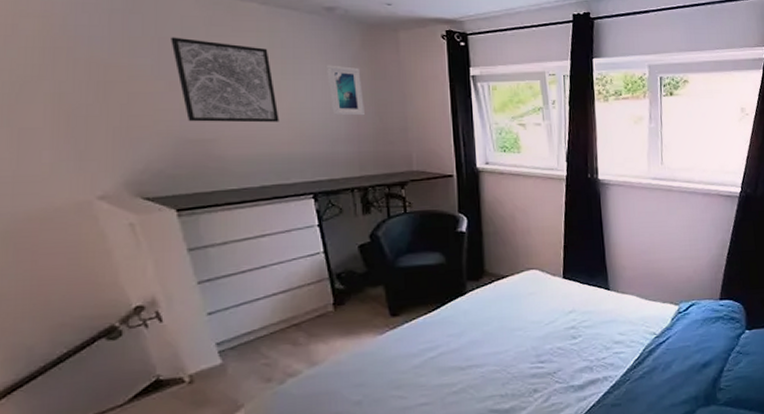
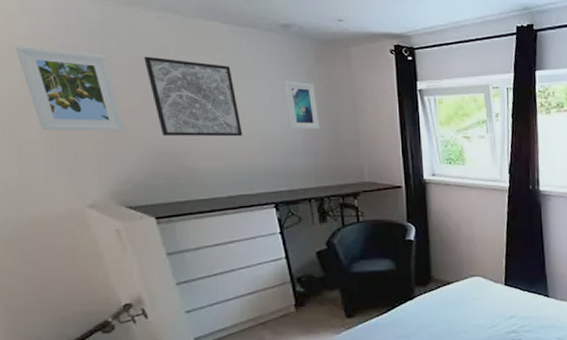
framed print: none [22,23,145,116] -> present [16,46,125,132]

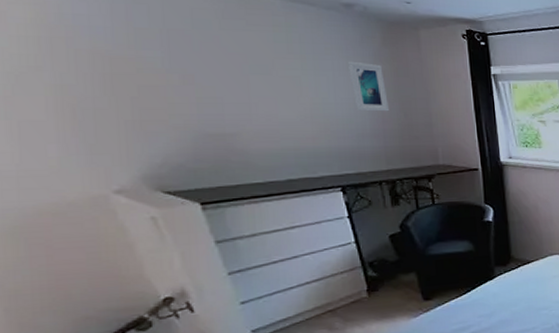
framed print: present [16,46,125,132] -> none [11,11,159,109]
wall art: present [144,56,243,137] -> none [181,29,303,117]

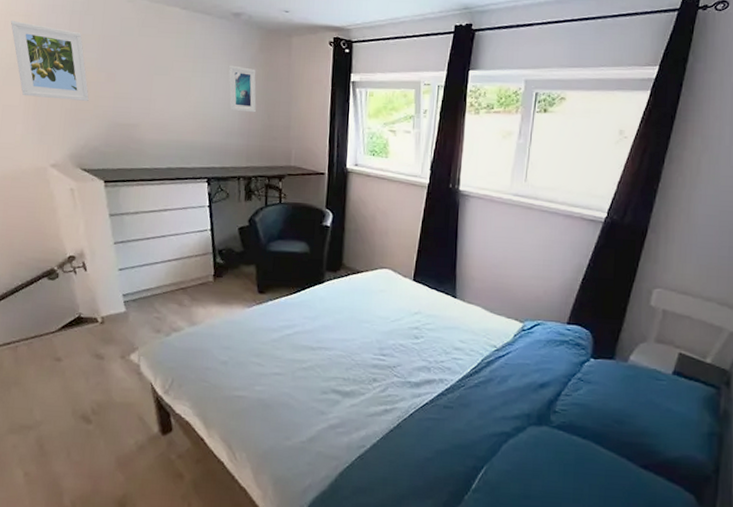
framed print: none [11,11,159,109] -> present [11,21,89,101]

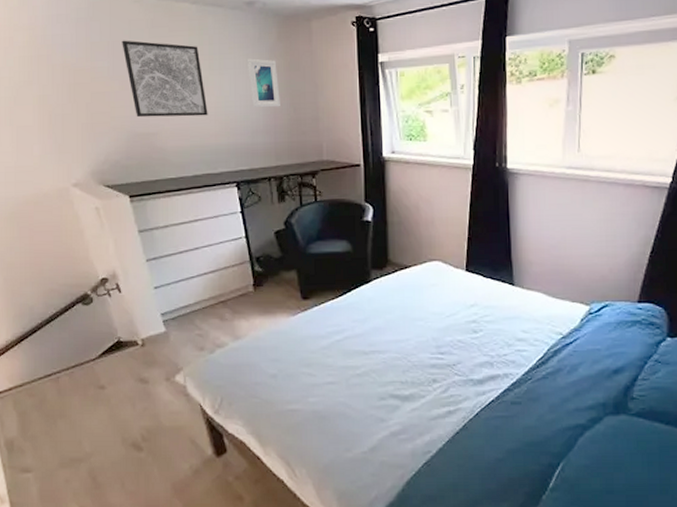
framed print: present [11,21,89,101] -> none [16,36,104,115]
wall art: none [112,35,188,114] -> present [122,40,208,118]

